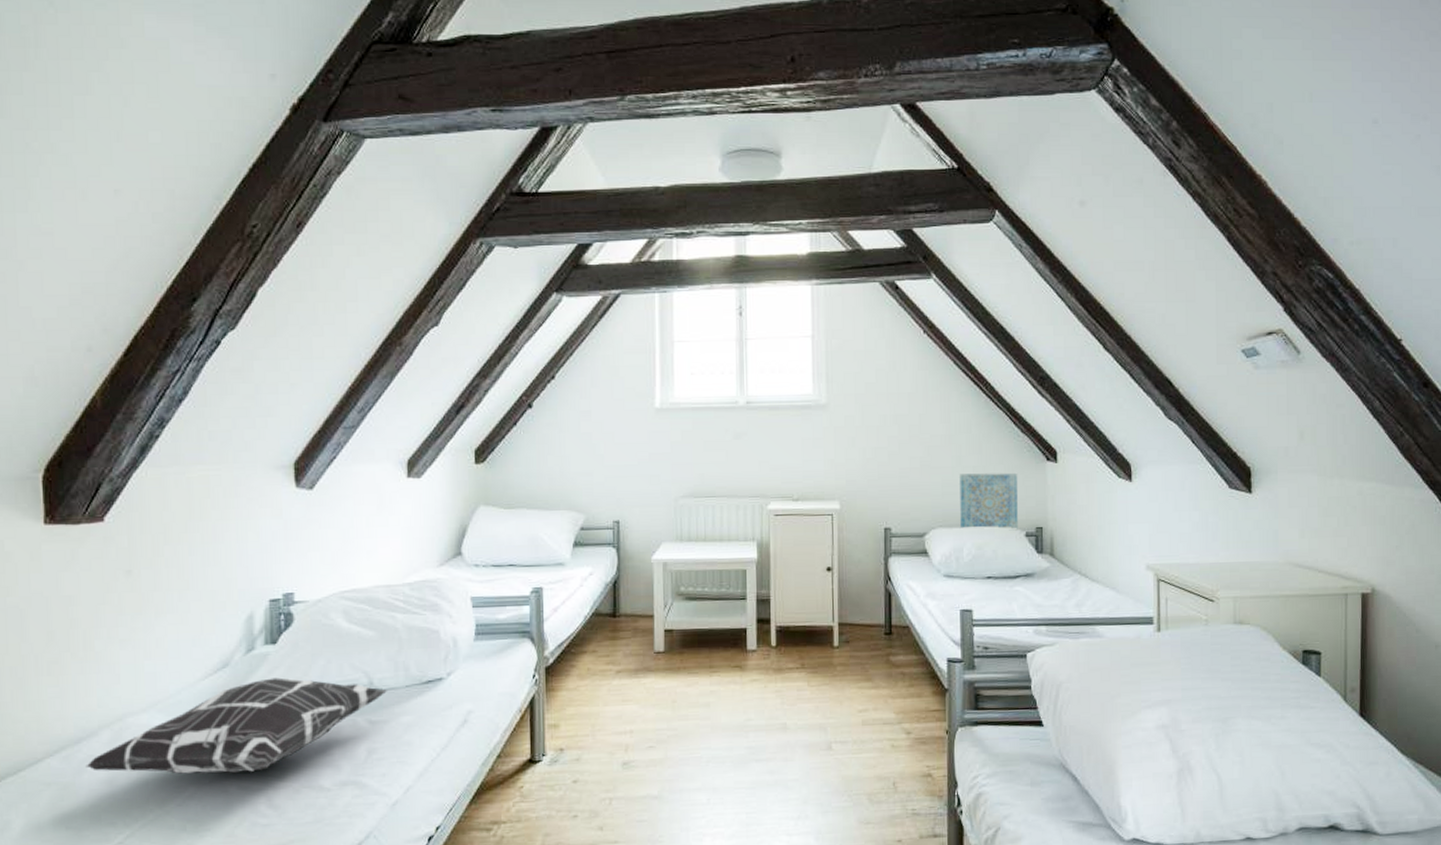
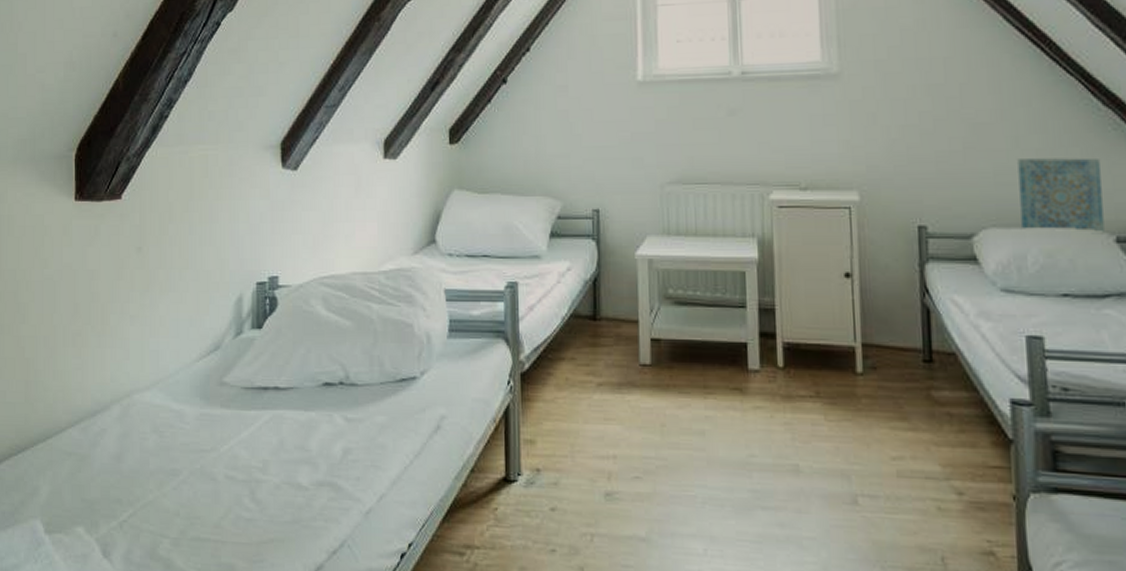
decorative pillow: present [86,677,387,774] -> none [99,364,362,461]

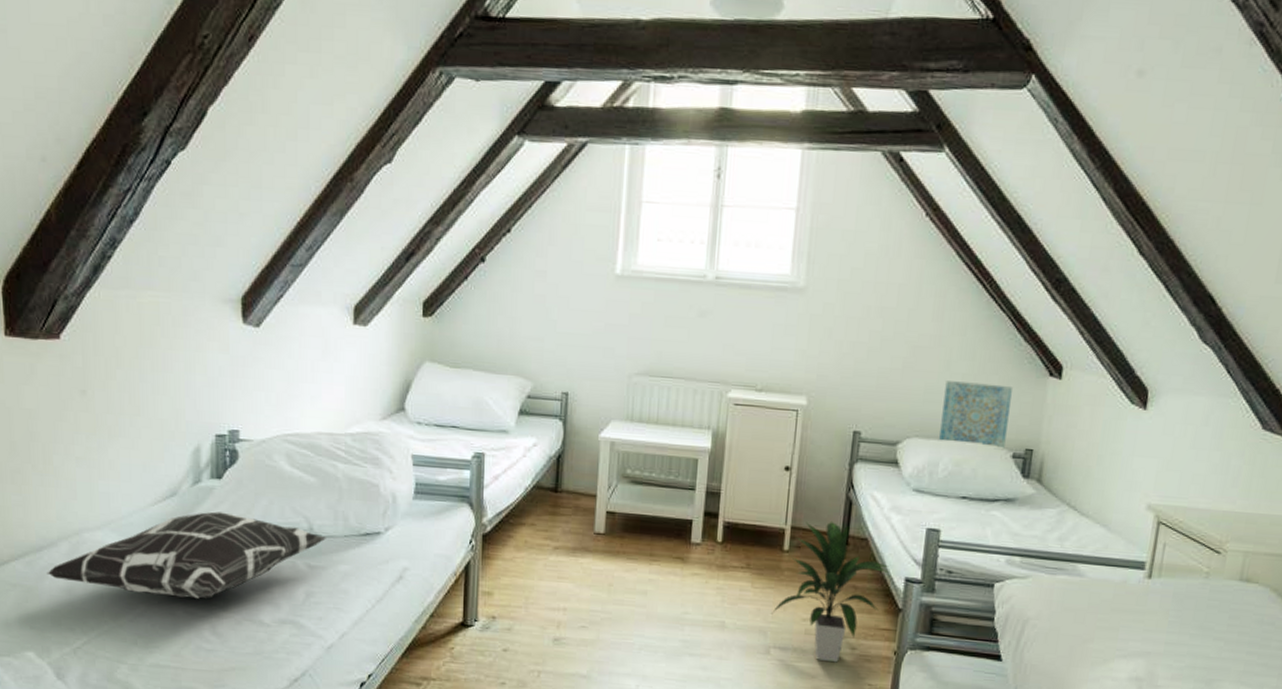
decorative pillow: none [99,364,362,461] -> present [47,511,326,599]
indoor plant: none [853,334,988,513] -> present [772,521,889,663]

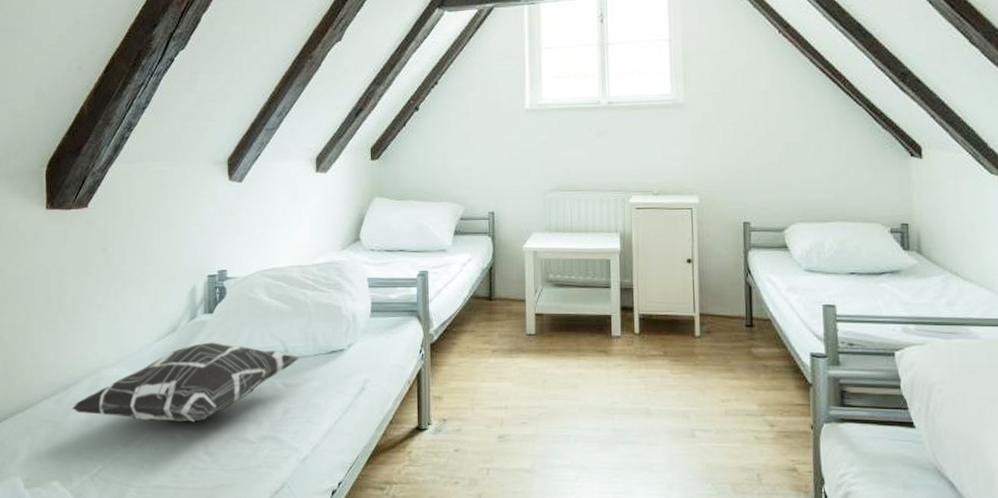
indoor plant: present [772,521,889,663] -> none [692,305,794,441]
wall art: present [939,381,1014,450] -> none [819,168,882,227]

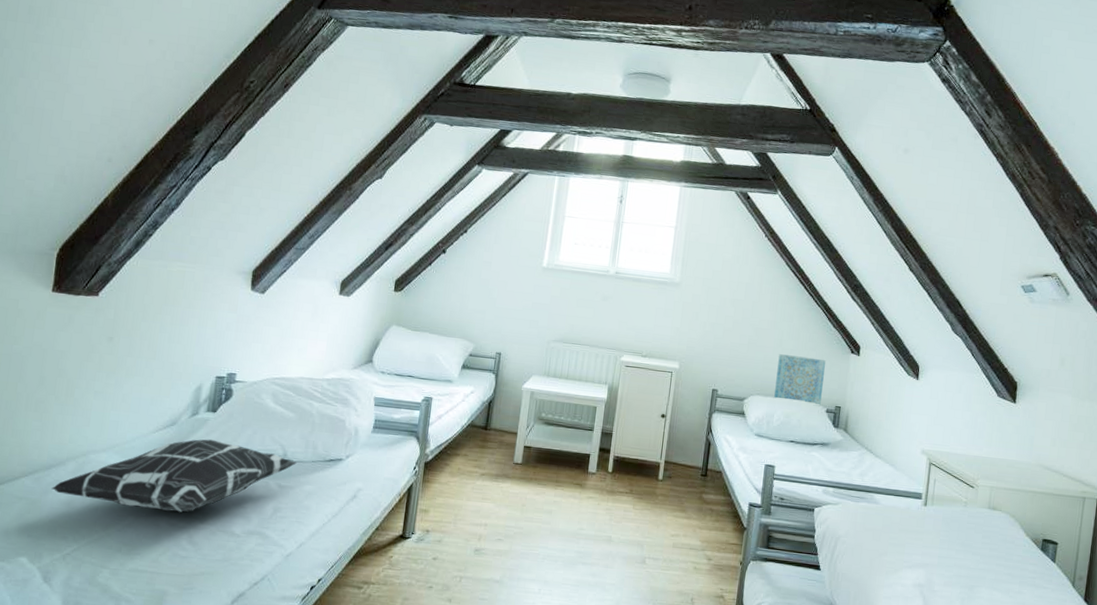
wall art: none [819,168,882,227] -> present [774,354,827,407]

